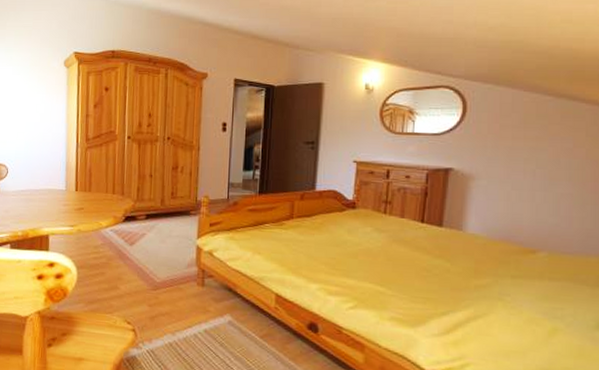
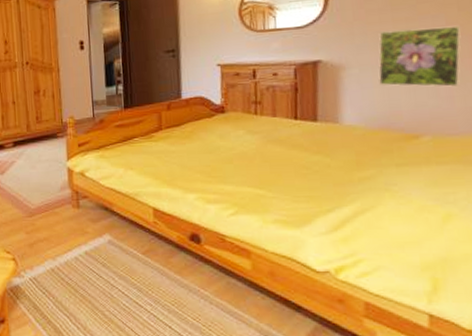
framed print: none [505,148,587,208] -> present [378,25,462,87]

